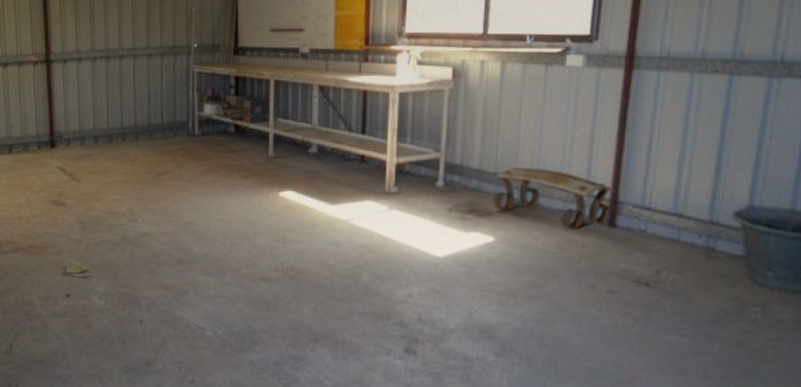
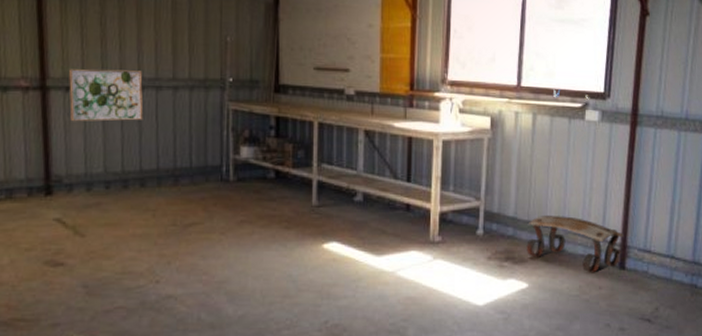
wall art: none [66,42,124,88] -> present [69,68,144,122]

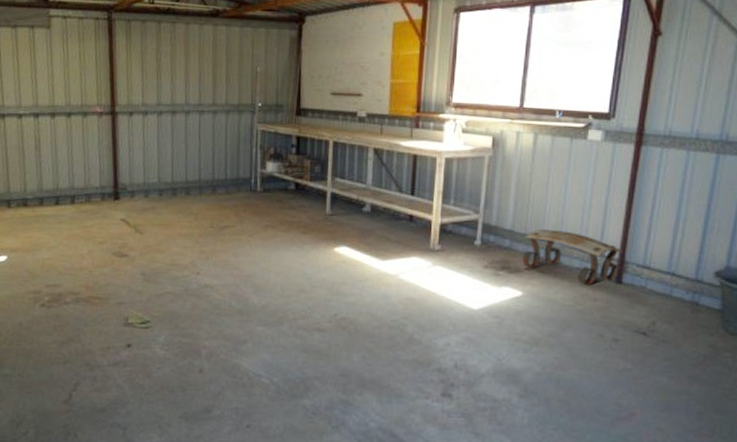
wall art: present [69,68,144,122] -> none [132,96,189,141]

